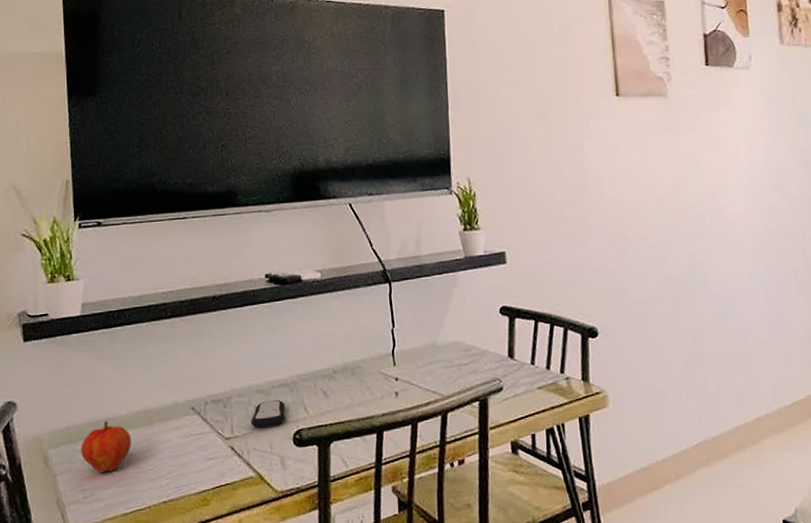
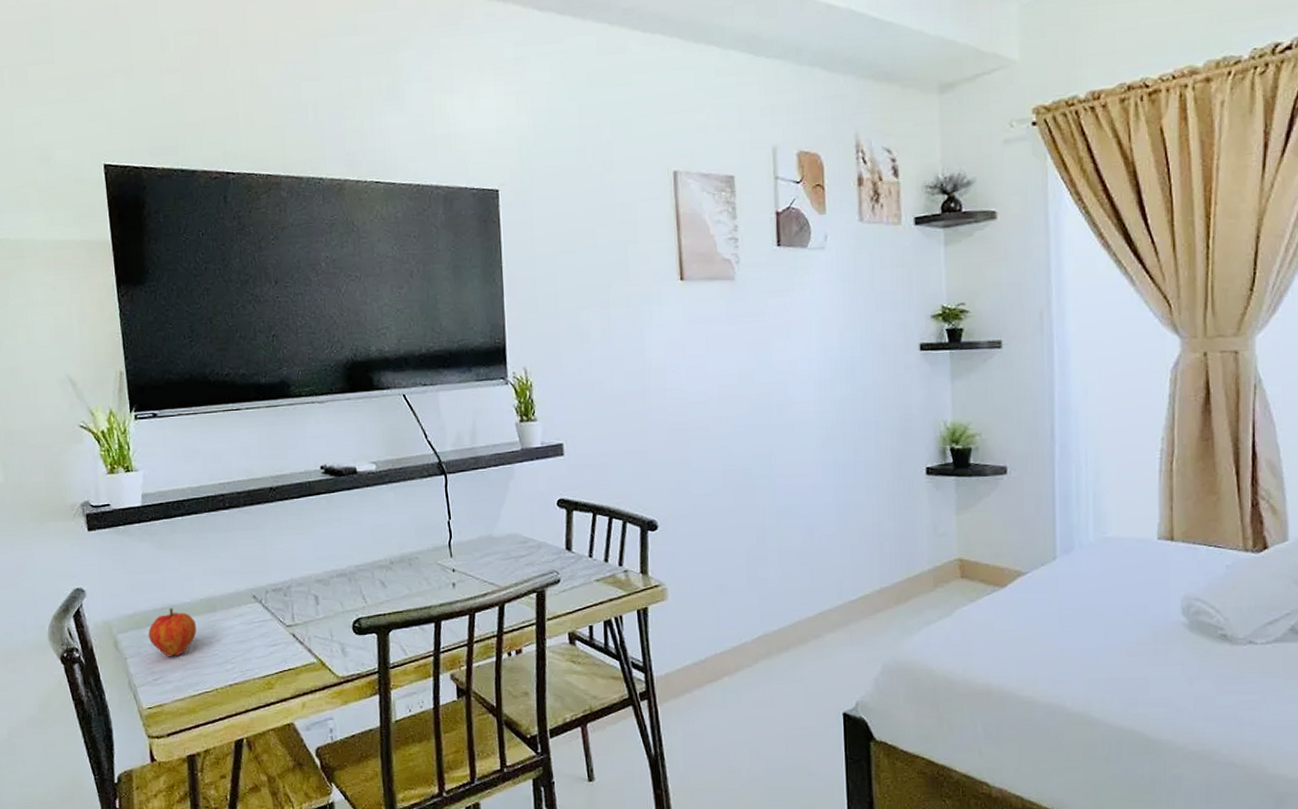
remote control: present [251,400,285,428] -> none [311,590,344,616]

